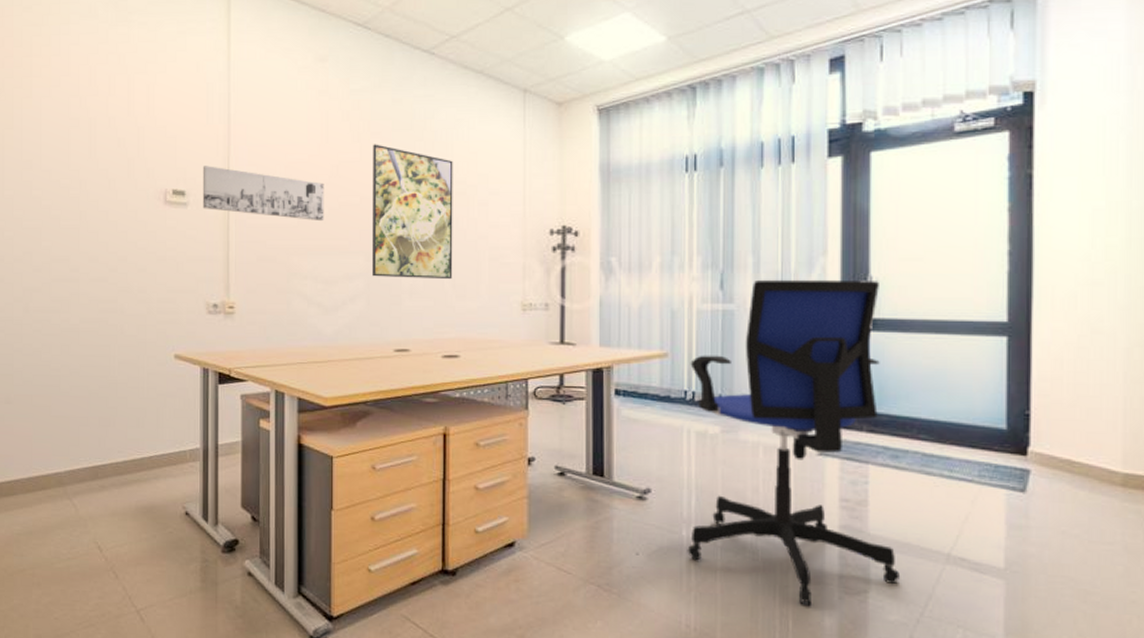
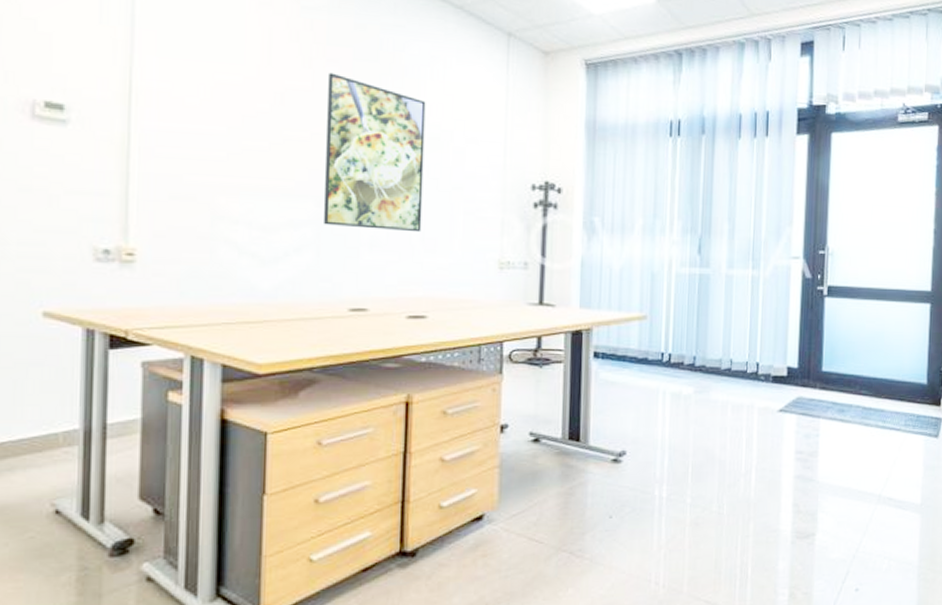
wall art: present [202,166,324,222] -> none [90,75,264,157]
office chair: present [687,279,899,605] -> none [659,245,841,552]

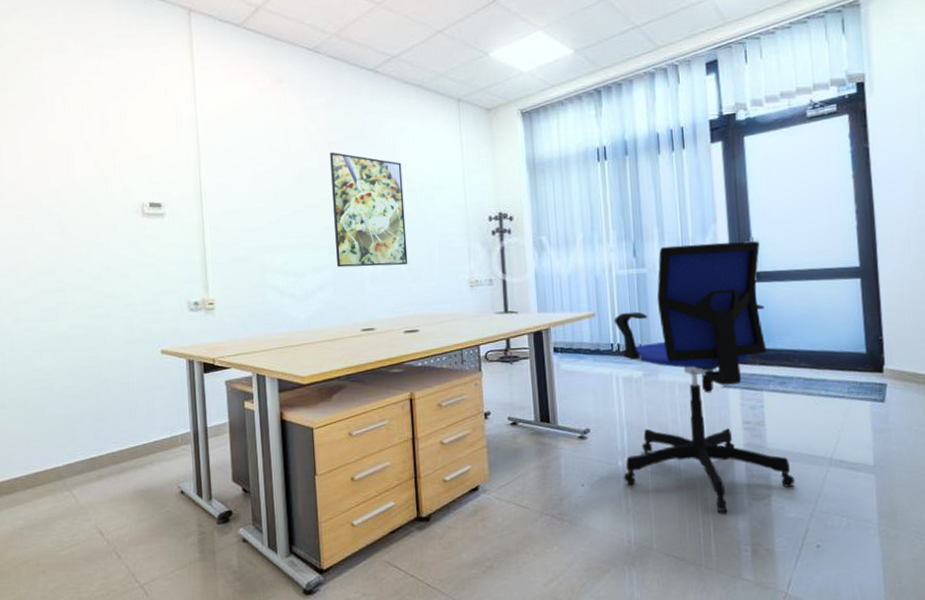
office chair: none [659,245,841,552] -> present [614,241,794,513]

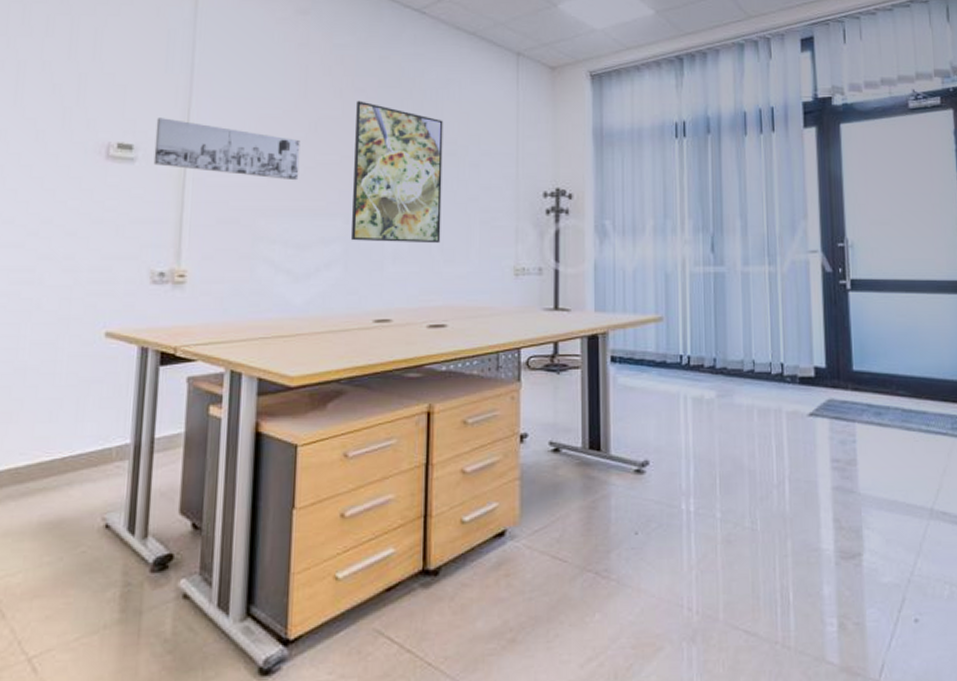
wall art: none [176,179,291,223] -> present [153,118,300,181]
office chair: present [614,241,794,513] -> none [685,242,890,575]

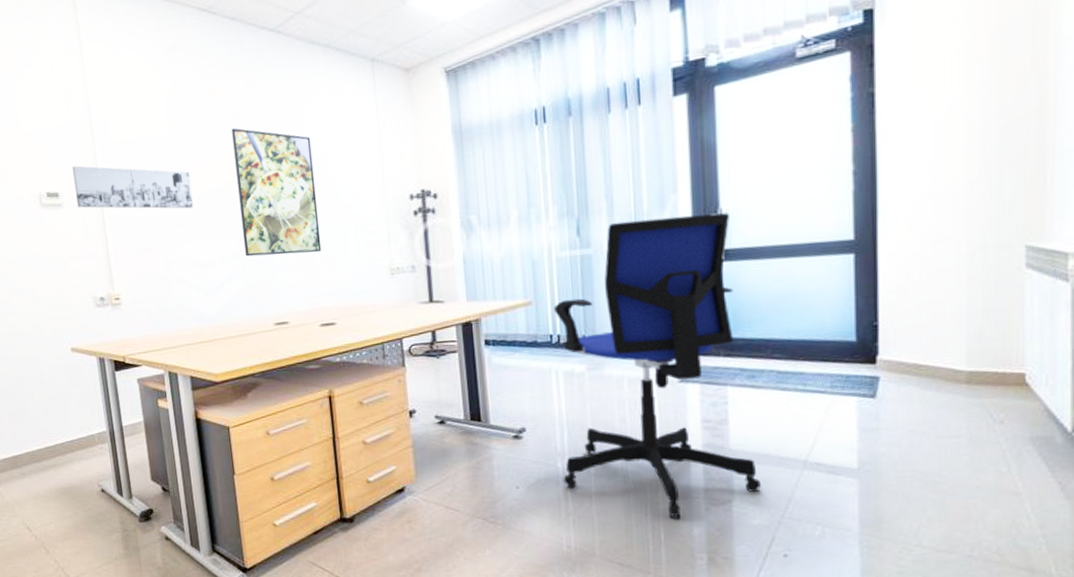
office chair: none [685,242,890,575] -> present [553,213,761,519]

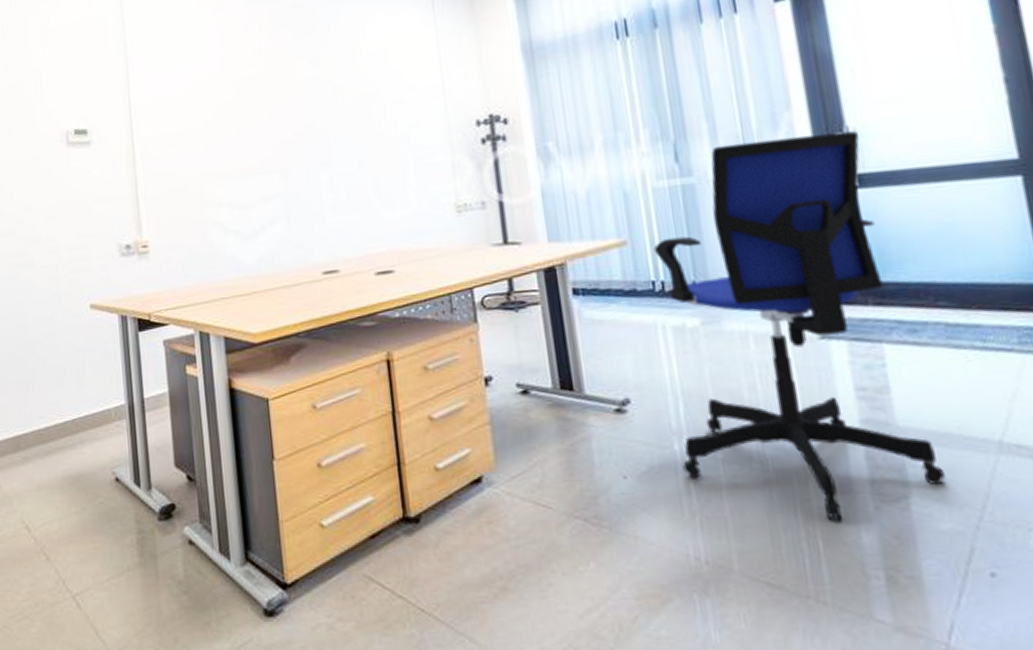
wall art: present [72,165,194,209] -> none [103,99,233,146]
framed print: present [231,128,322,257] -> none [276,54,377,195]

